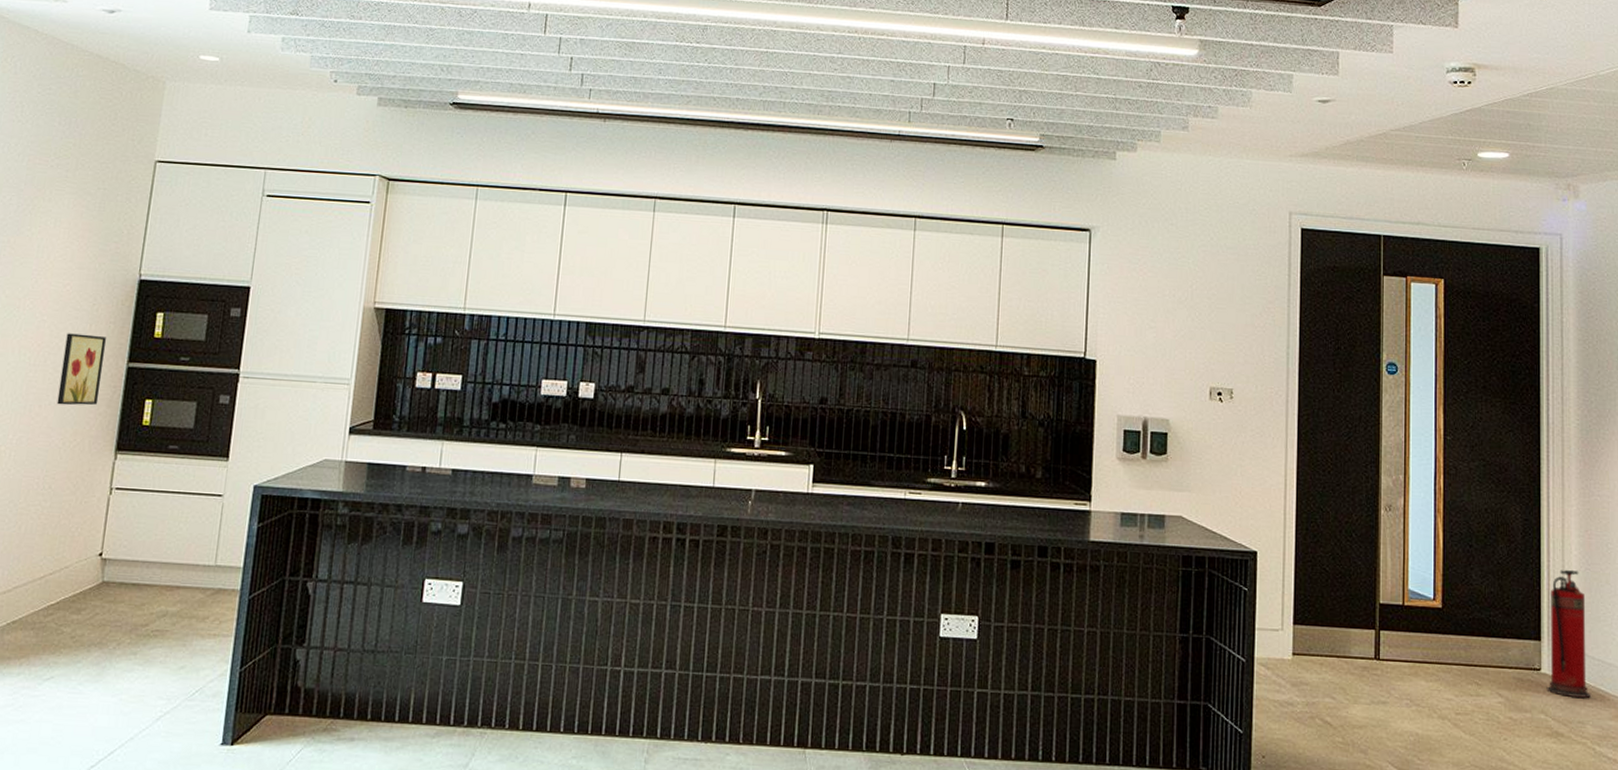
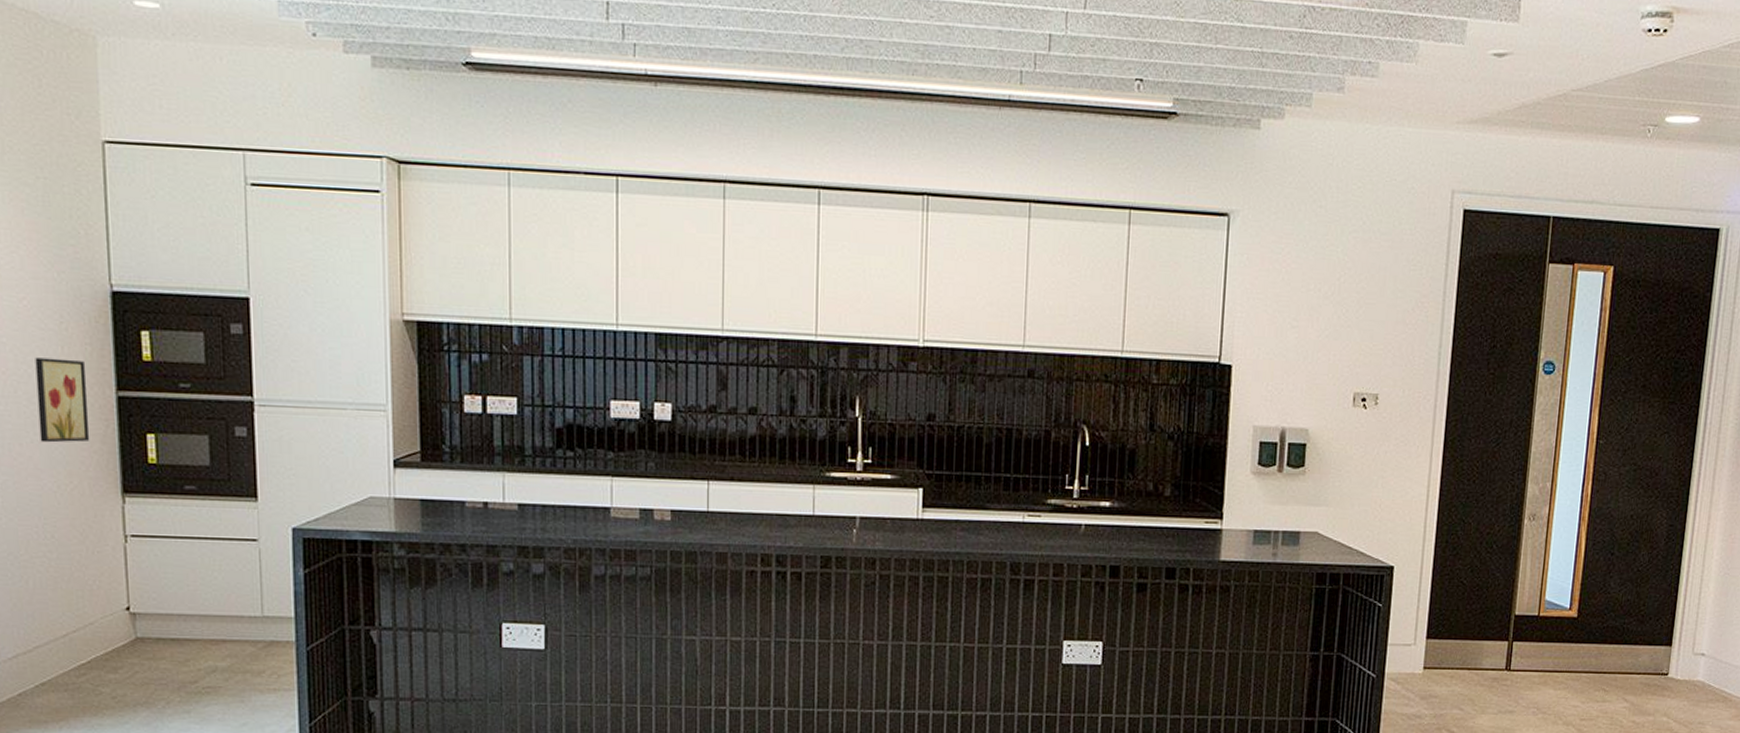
fire extinguisher: present [1546,569,1592,698] -> none [1671,574,1721,700]

